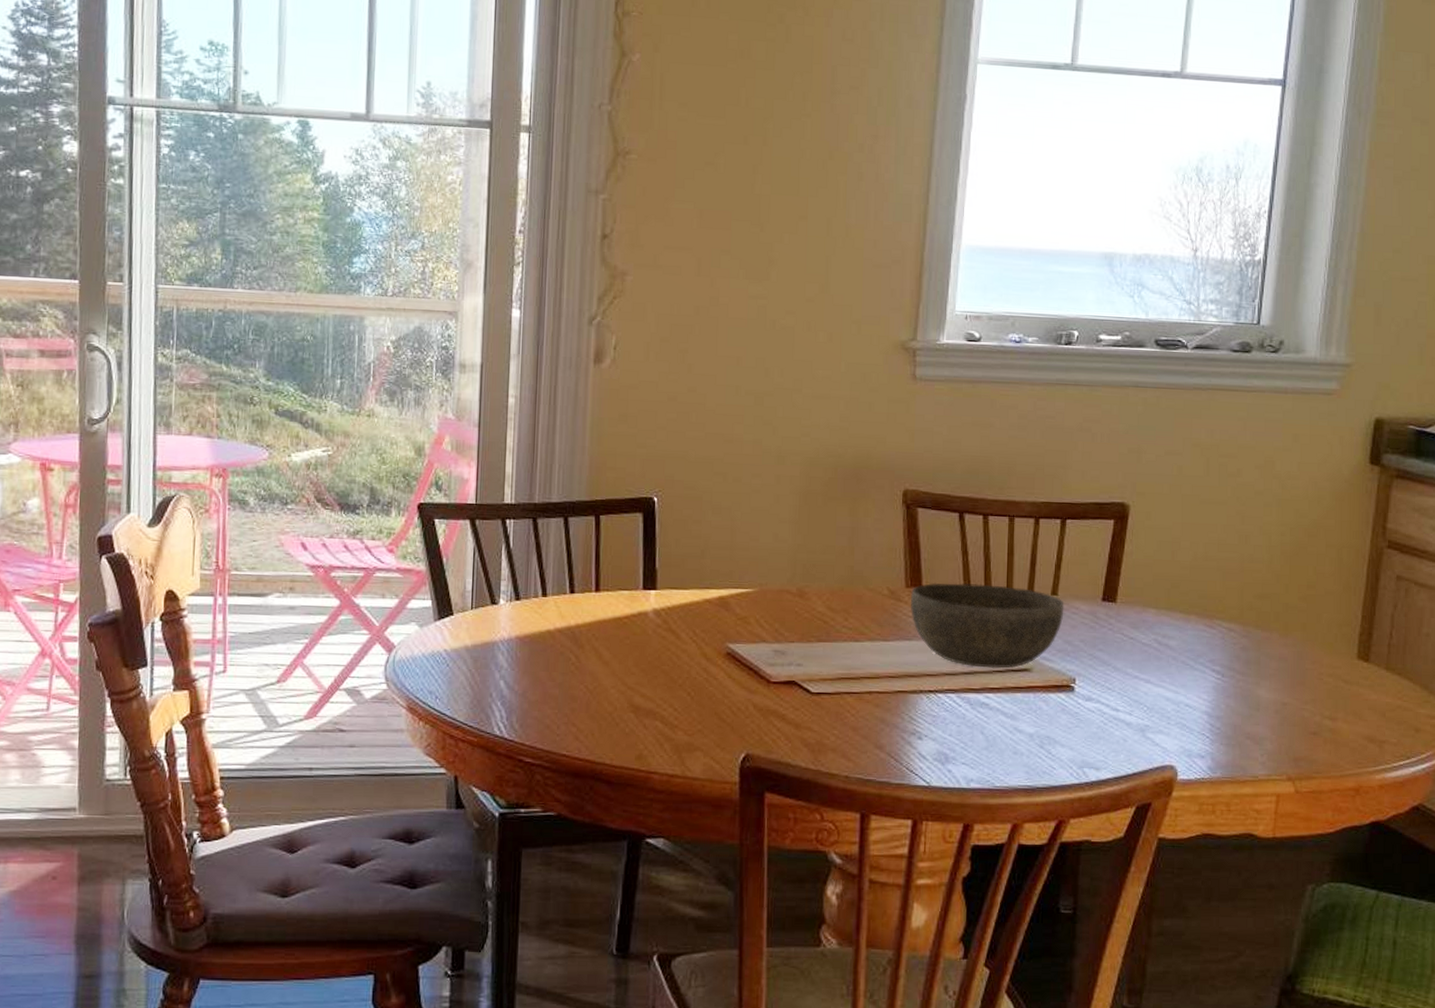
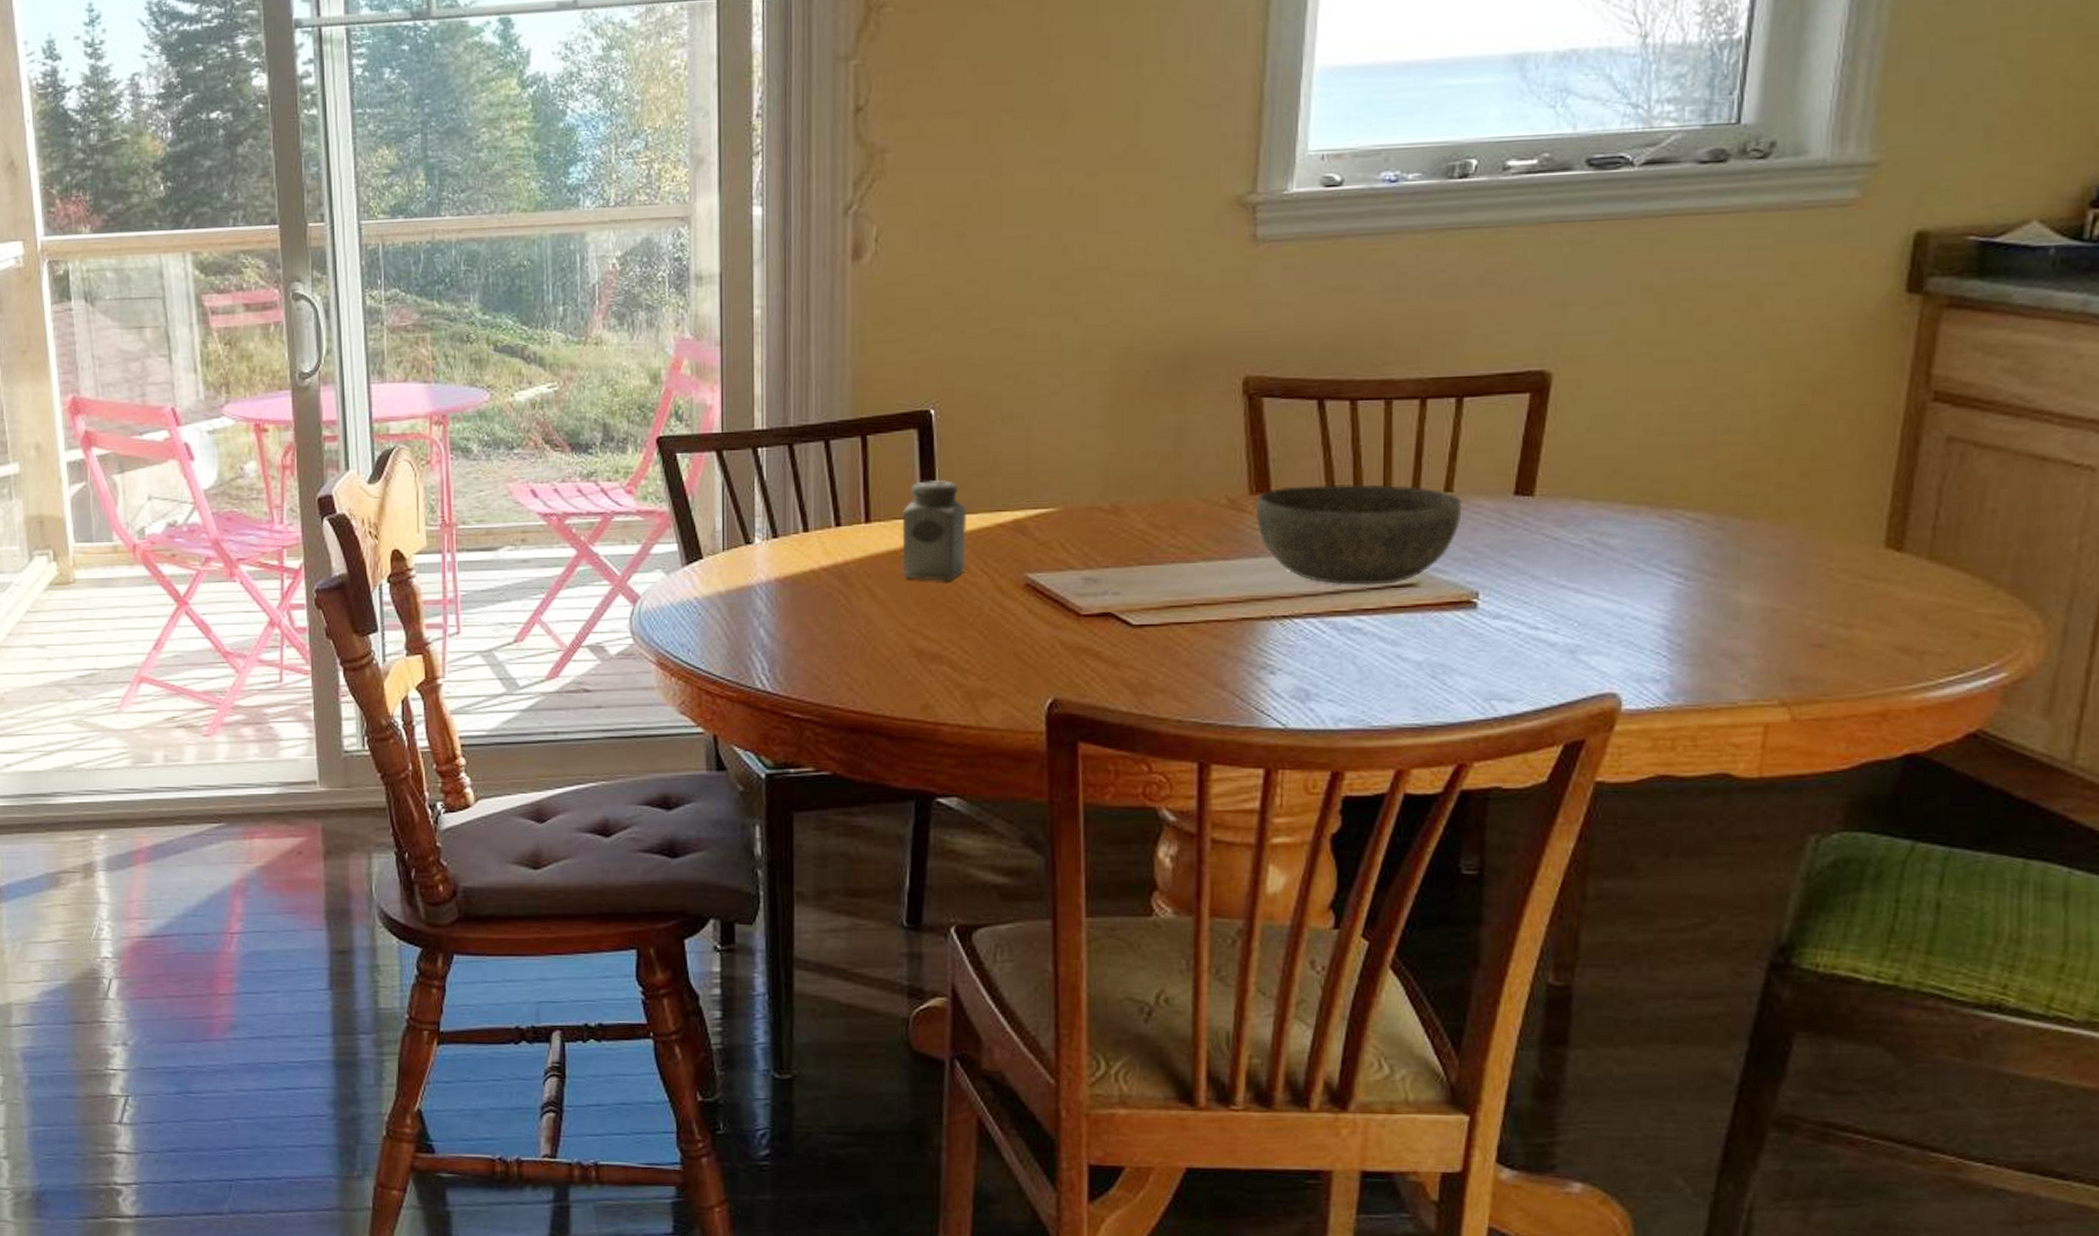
salt shaker: none [624,558,680,646] -> present [902,480,966,581]

